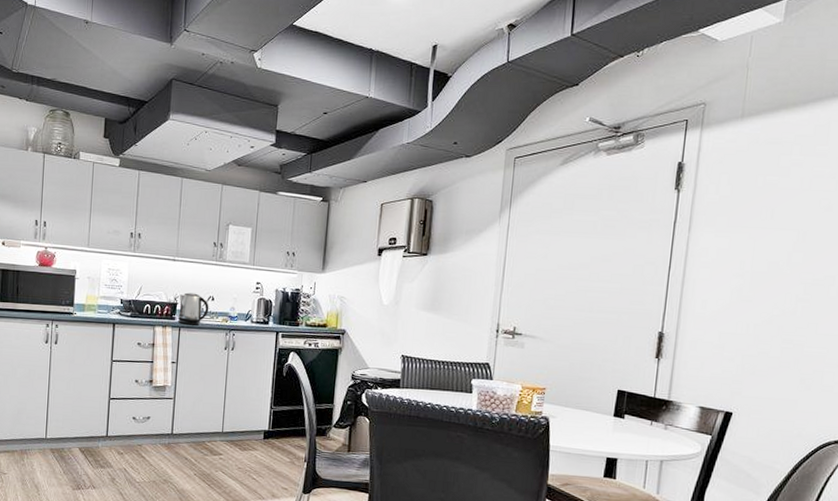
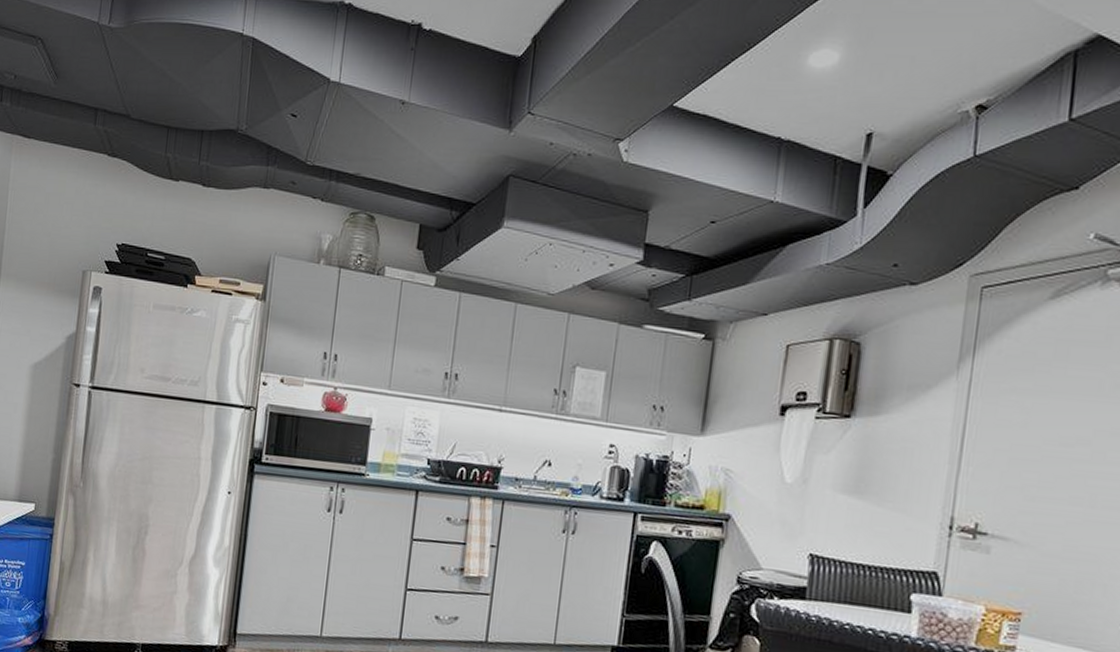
kettle: present [177,292,209,327] -> none [500,454,544,500]

